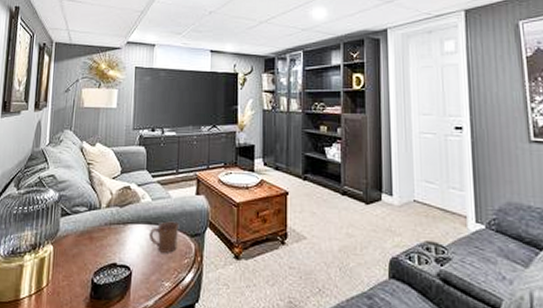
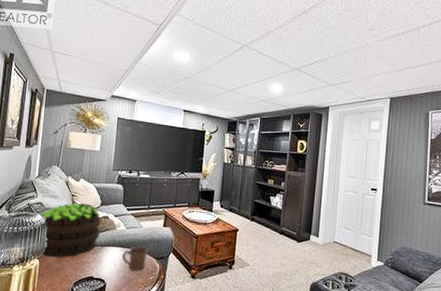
potted plant: none [52,171,122,242] -> present [39,202,101,258]

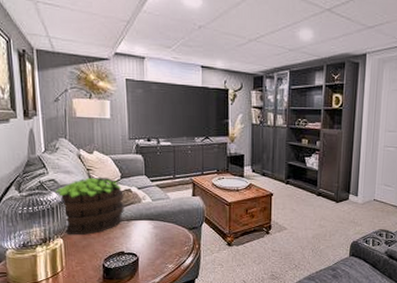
mug: present [122,246,148,271] -> none [151,218,179,243]

